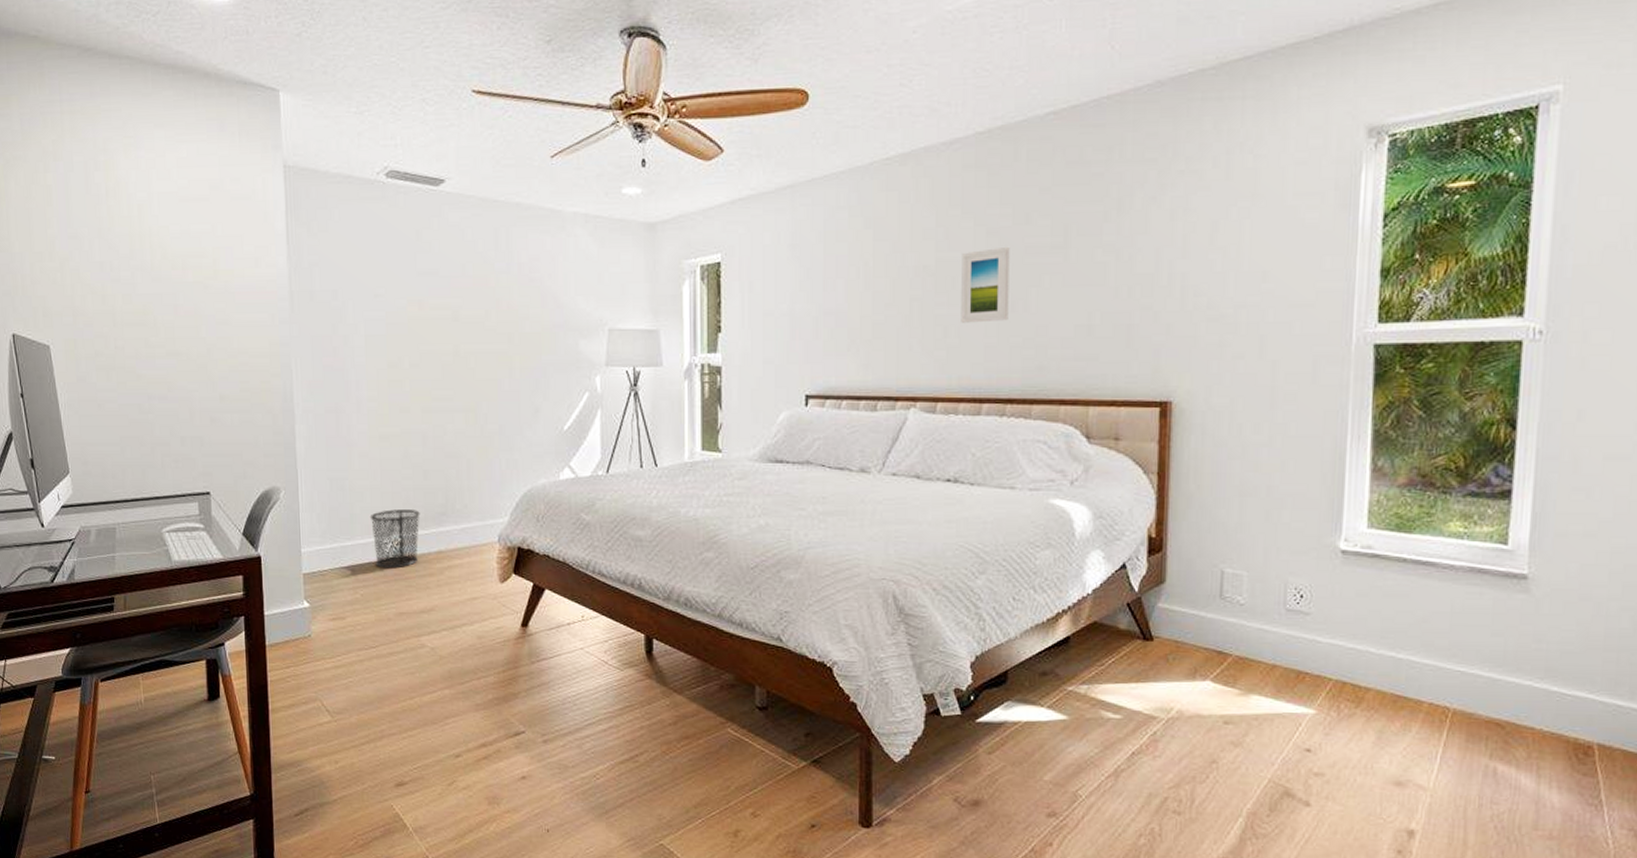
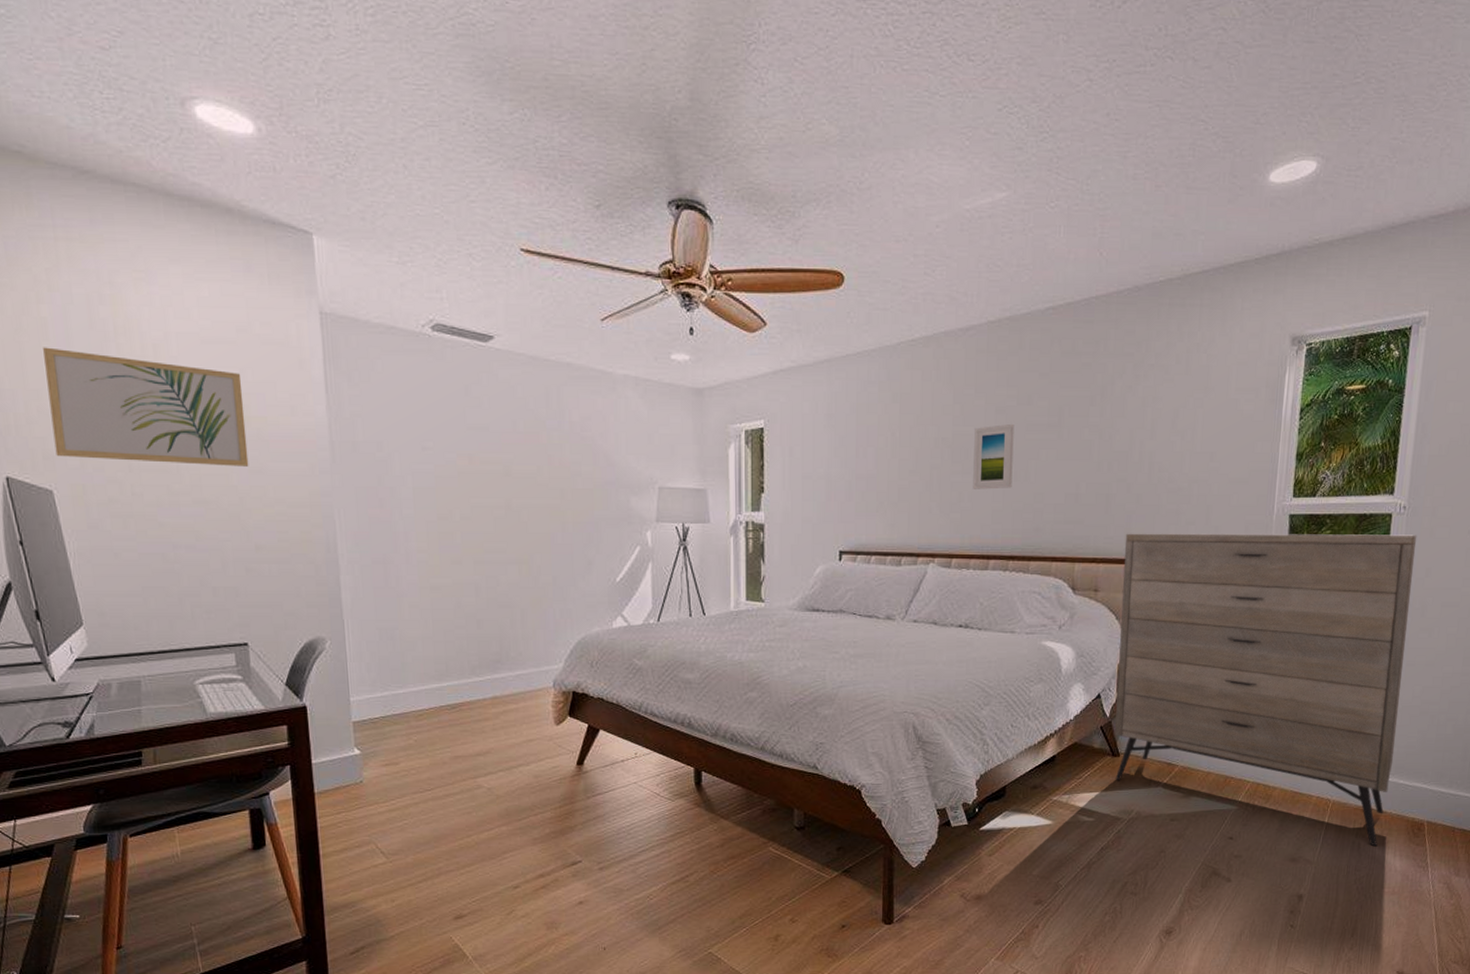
wall art: none [47,212,217,319] -> present [43,347,249,467]
waste bin: present [369,509,420,569] -> none [422,658,474,715]
dresser: none [1146,367,1562,774] -> present [1115,533,1417,847]

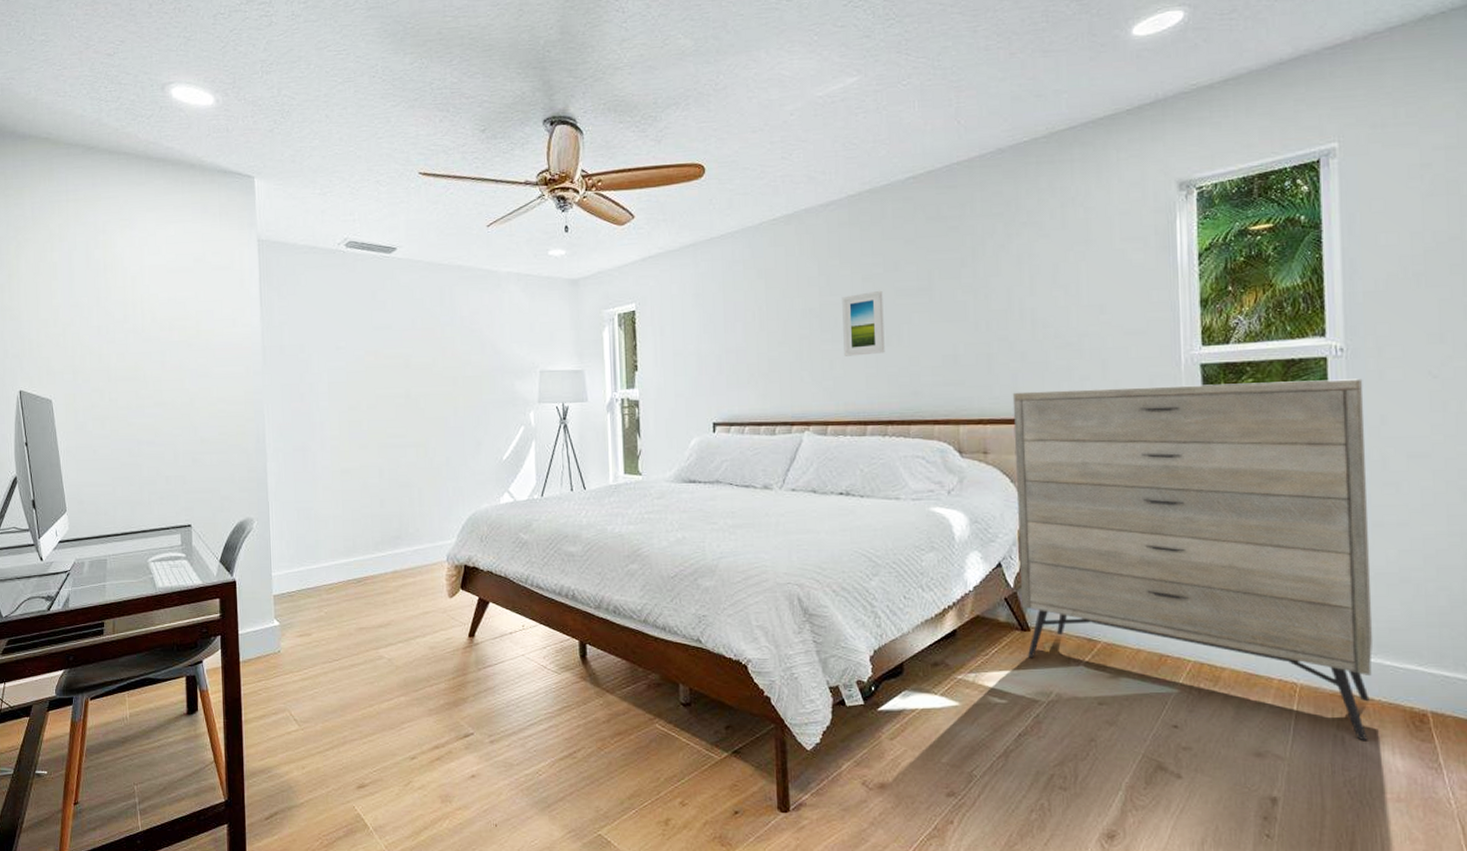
wall art: present [43,347,249,467] -> none [53,285,199,373]

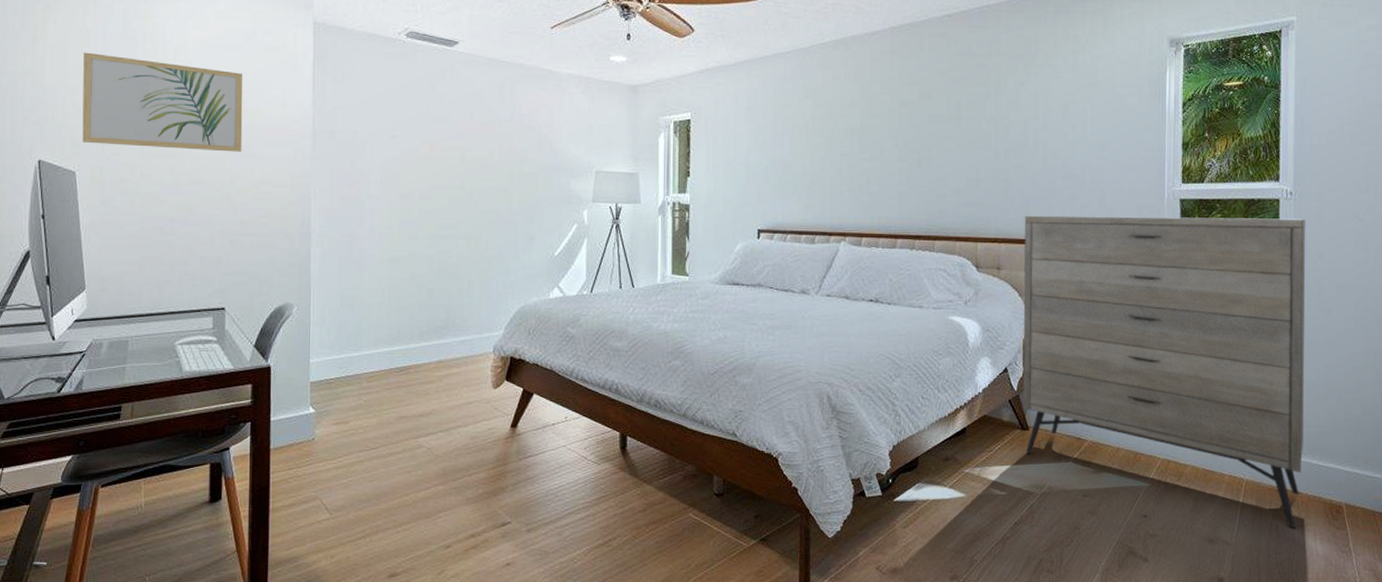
wall art: none [53,285,199,373] -> present [82,52,243,152]
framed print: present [842,290,885,356] -> none [880,116,917,175]

